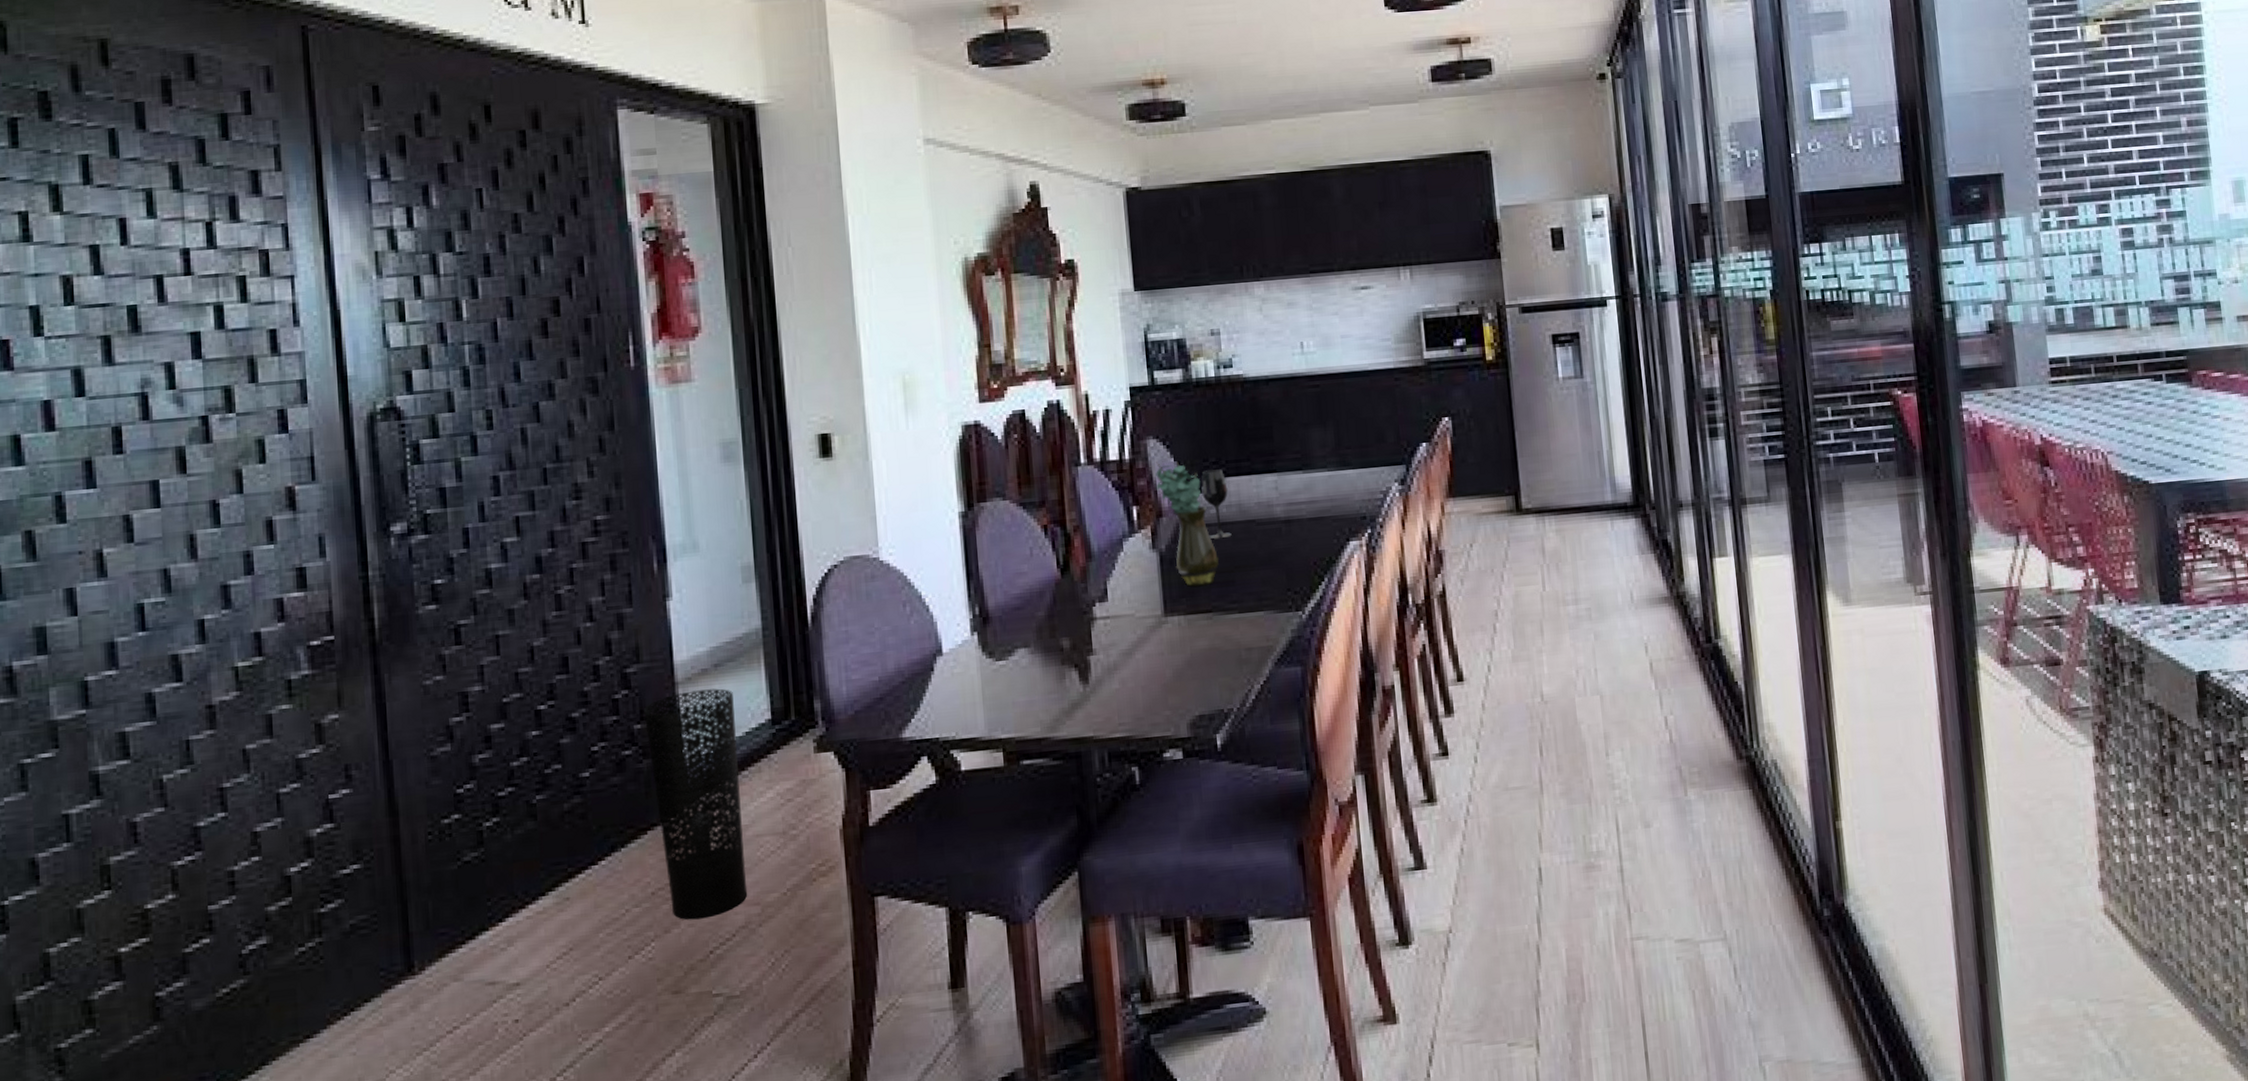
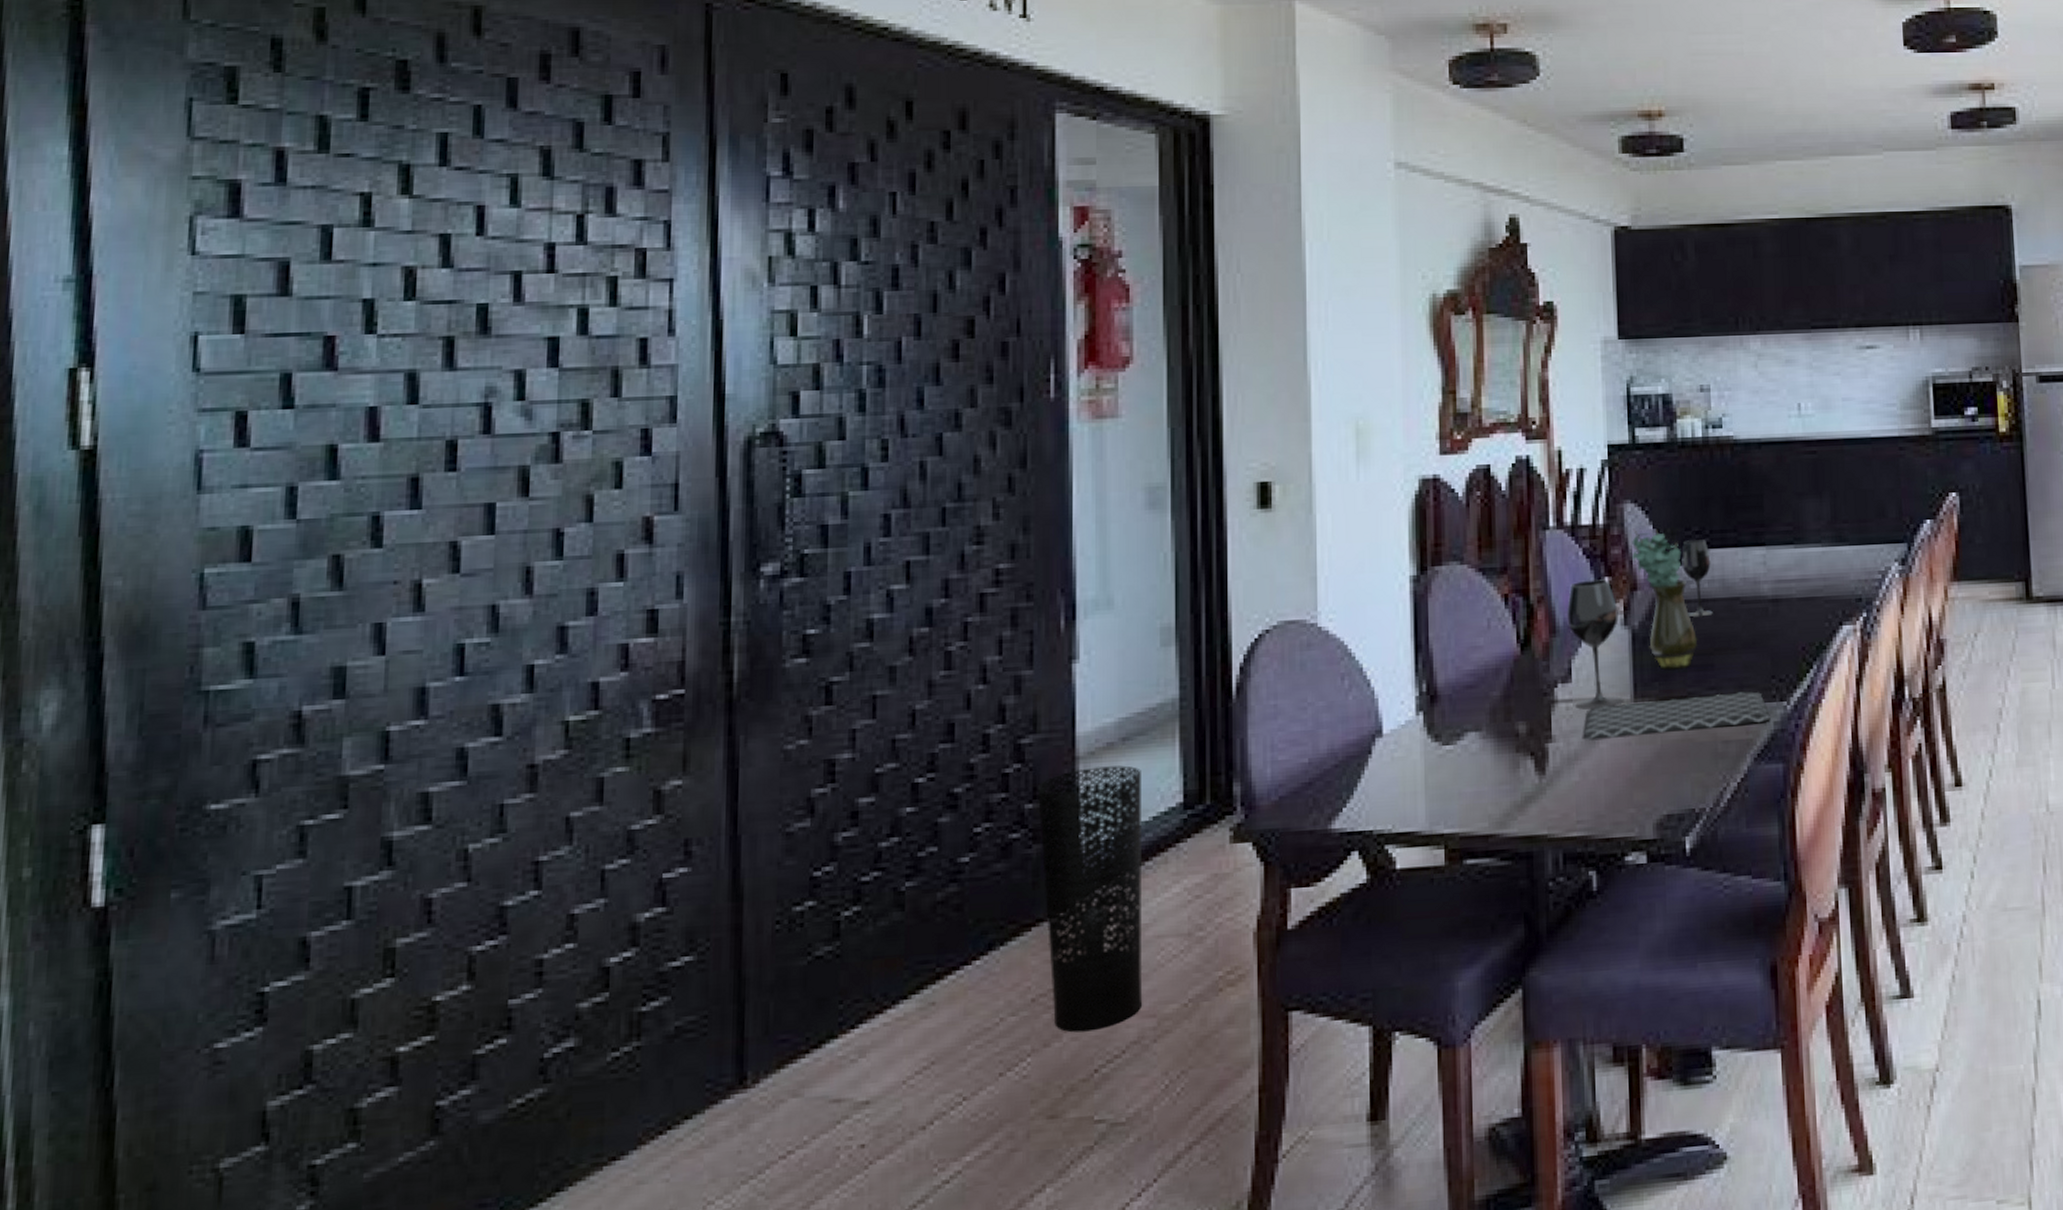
wineglass: none [1100,508,1156,626] -> present [1567,578,1624,711]
placemat: none [1119,603,1288,654] -> present [1582,691,1770,742]

